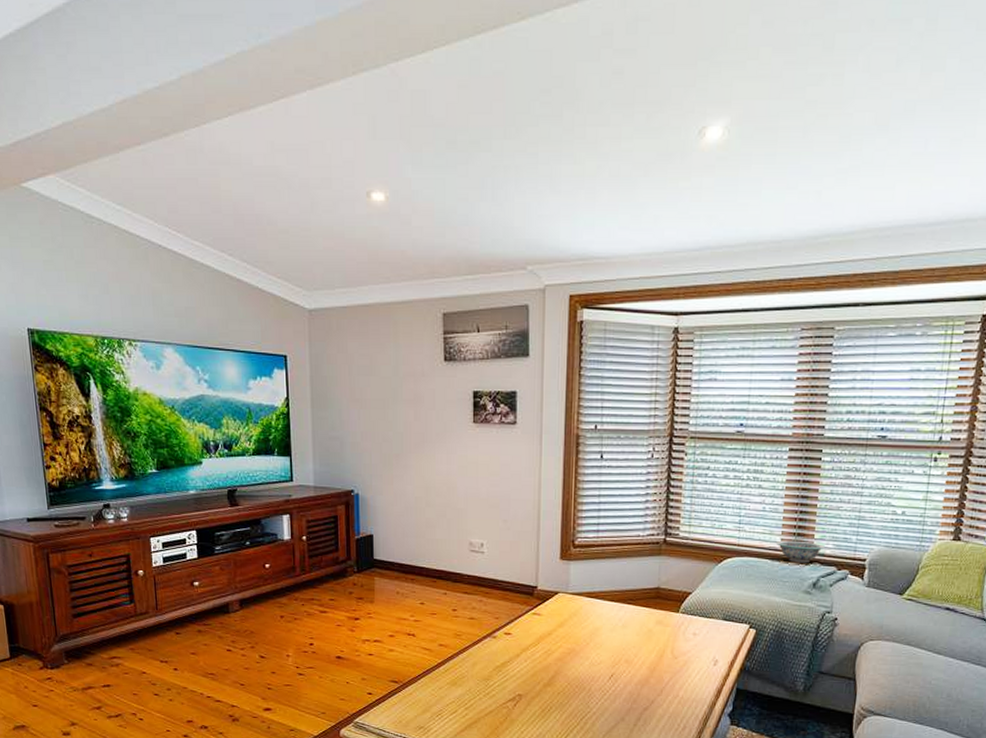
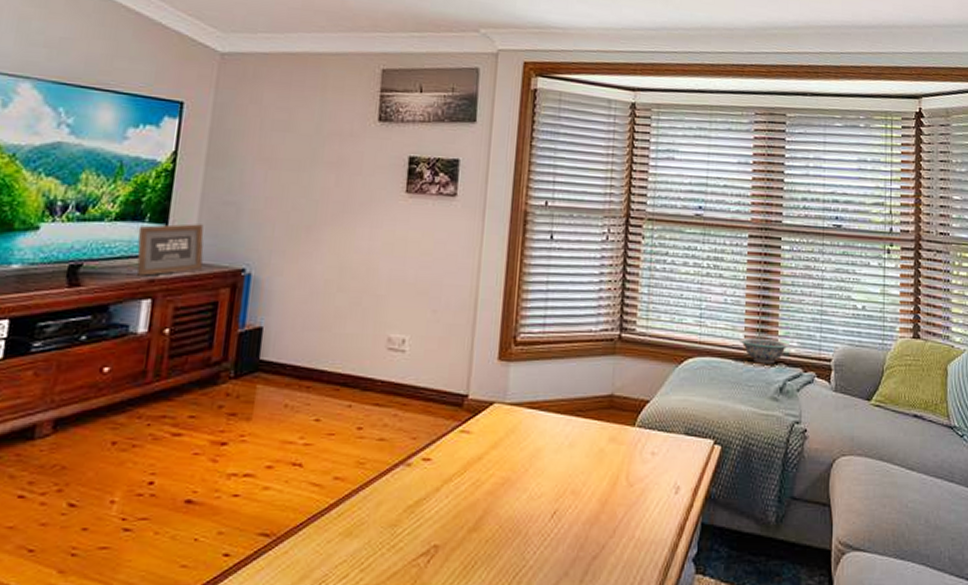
picture frame: none [271,456,323,497] -> present [136,224,204,276]

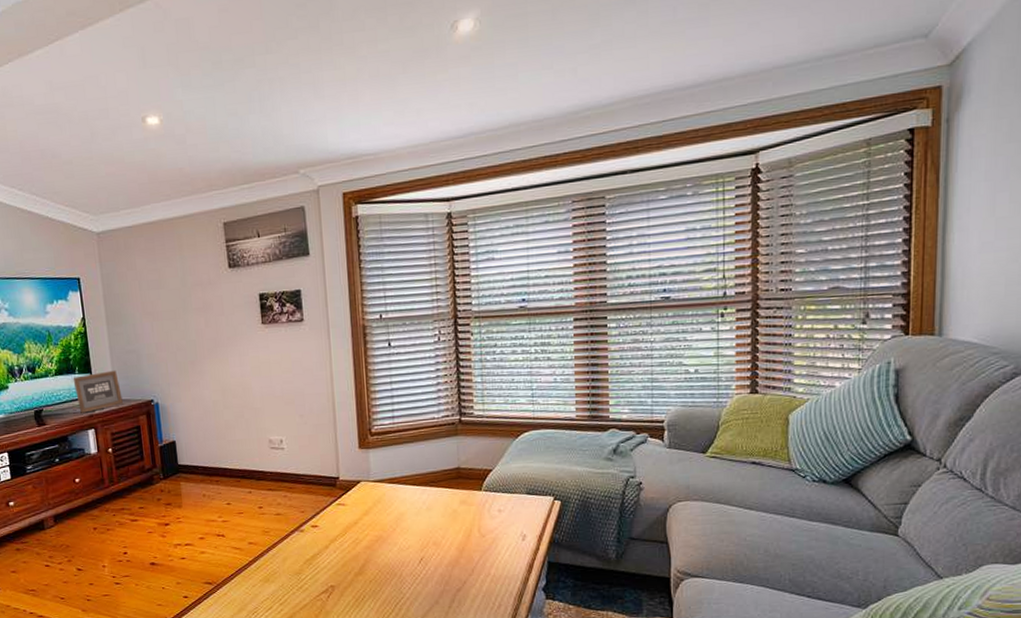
decorative bowl: present [738,337,789,364] -> none [570,408,621,431]

